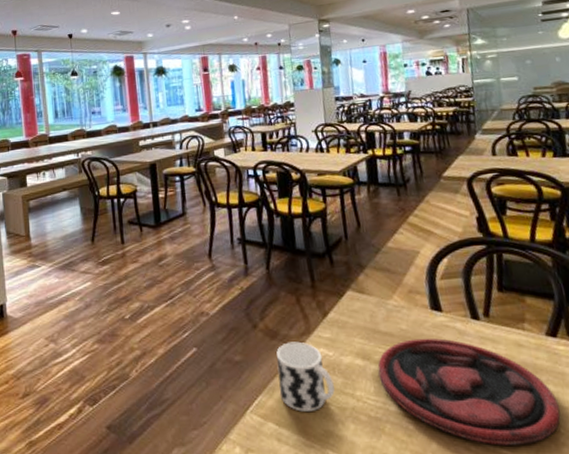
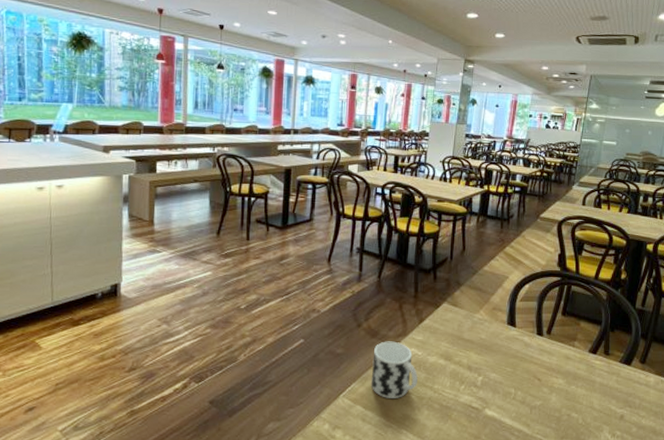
plate: present [377,338,561,446] -> none [455,347,585,432]

